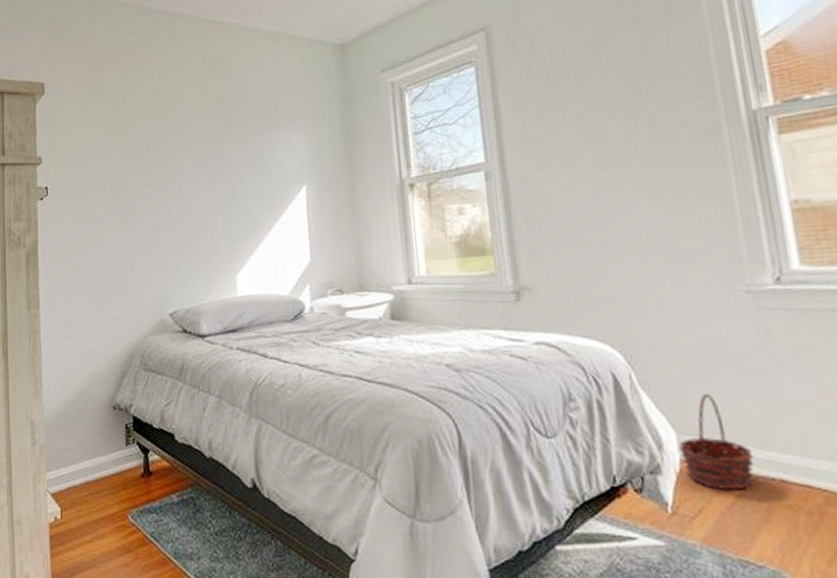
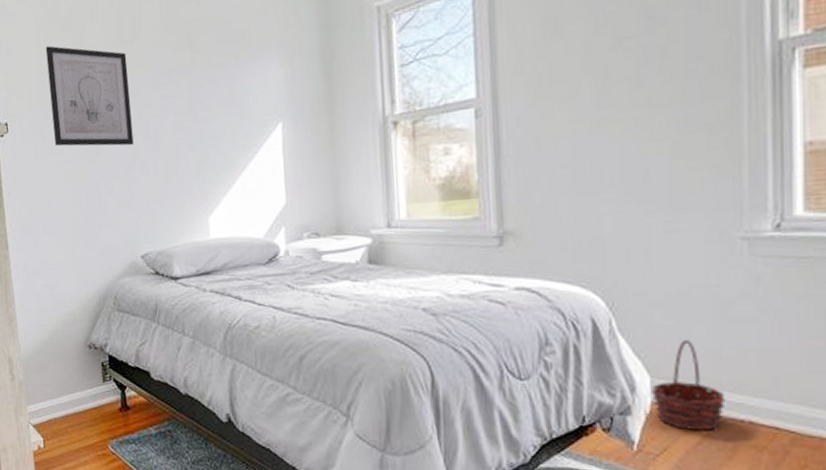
wall art: none [88,117,166,209] -> present [45,45,134,147]

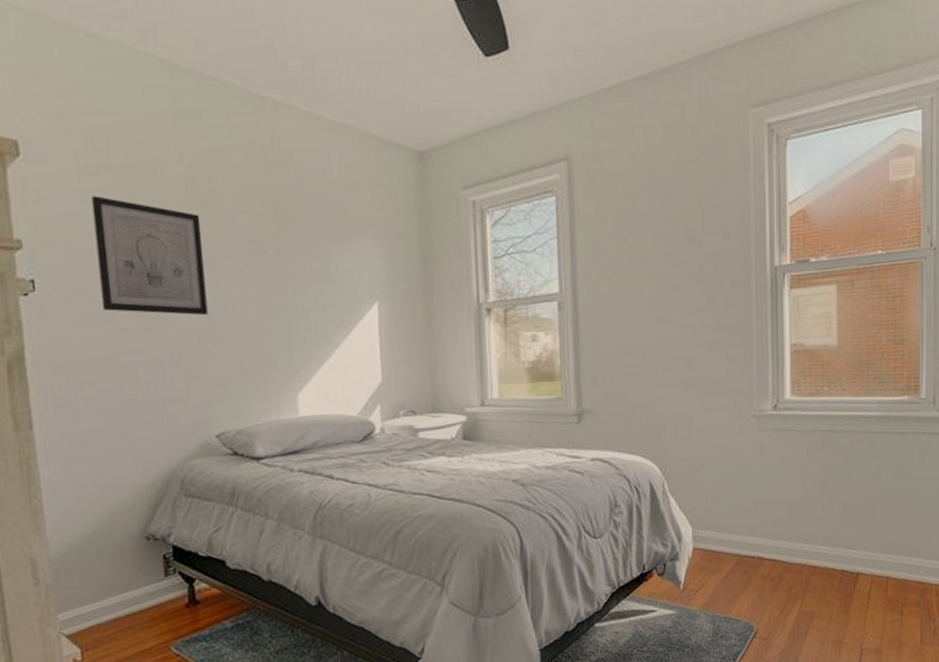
basket: present [652,340,726,431] -> none [693,497,743,568]

